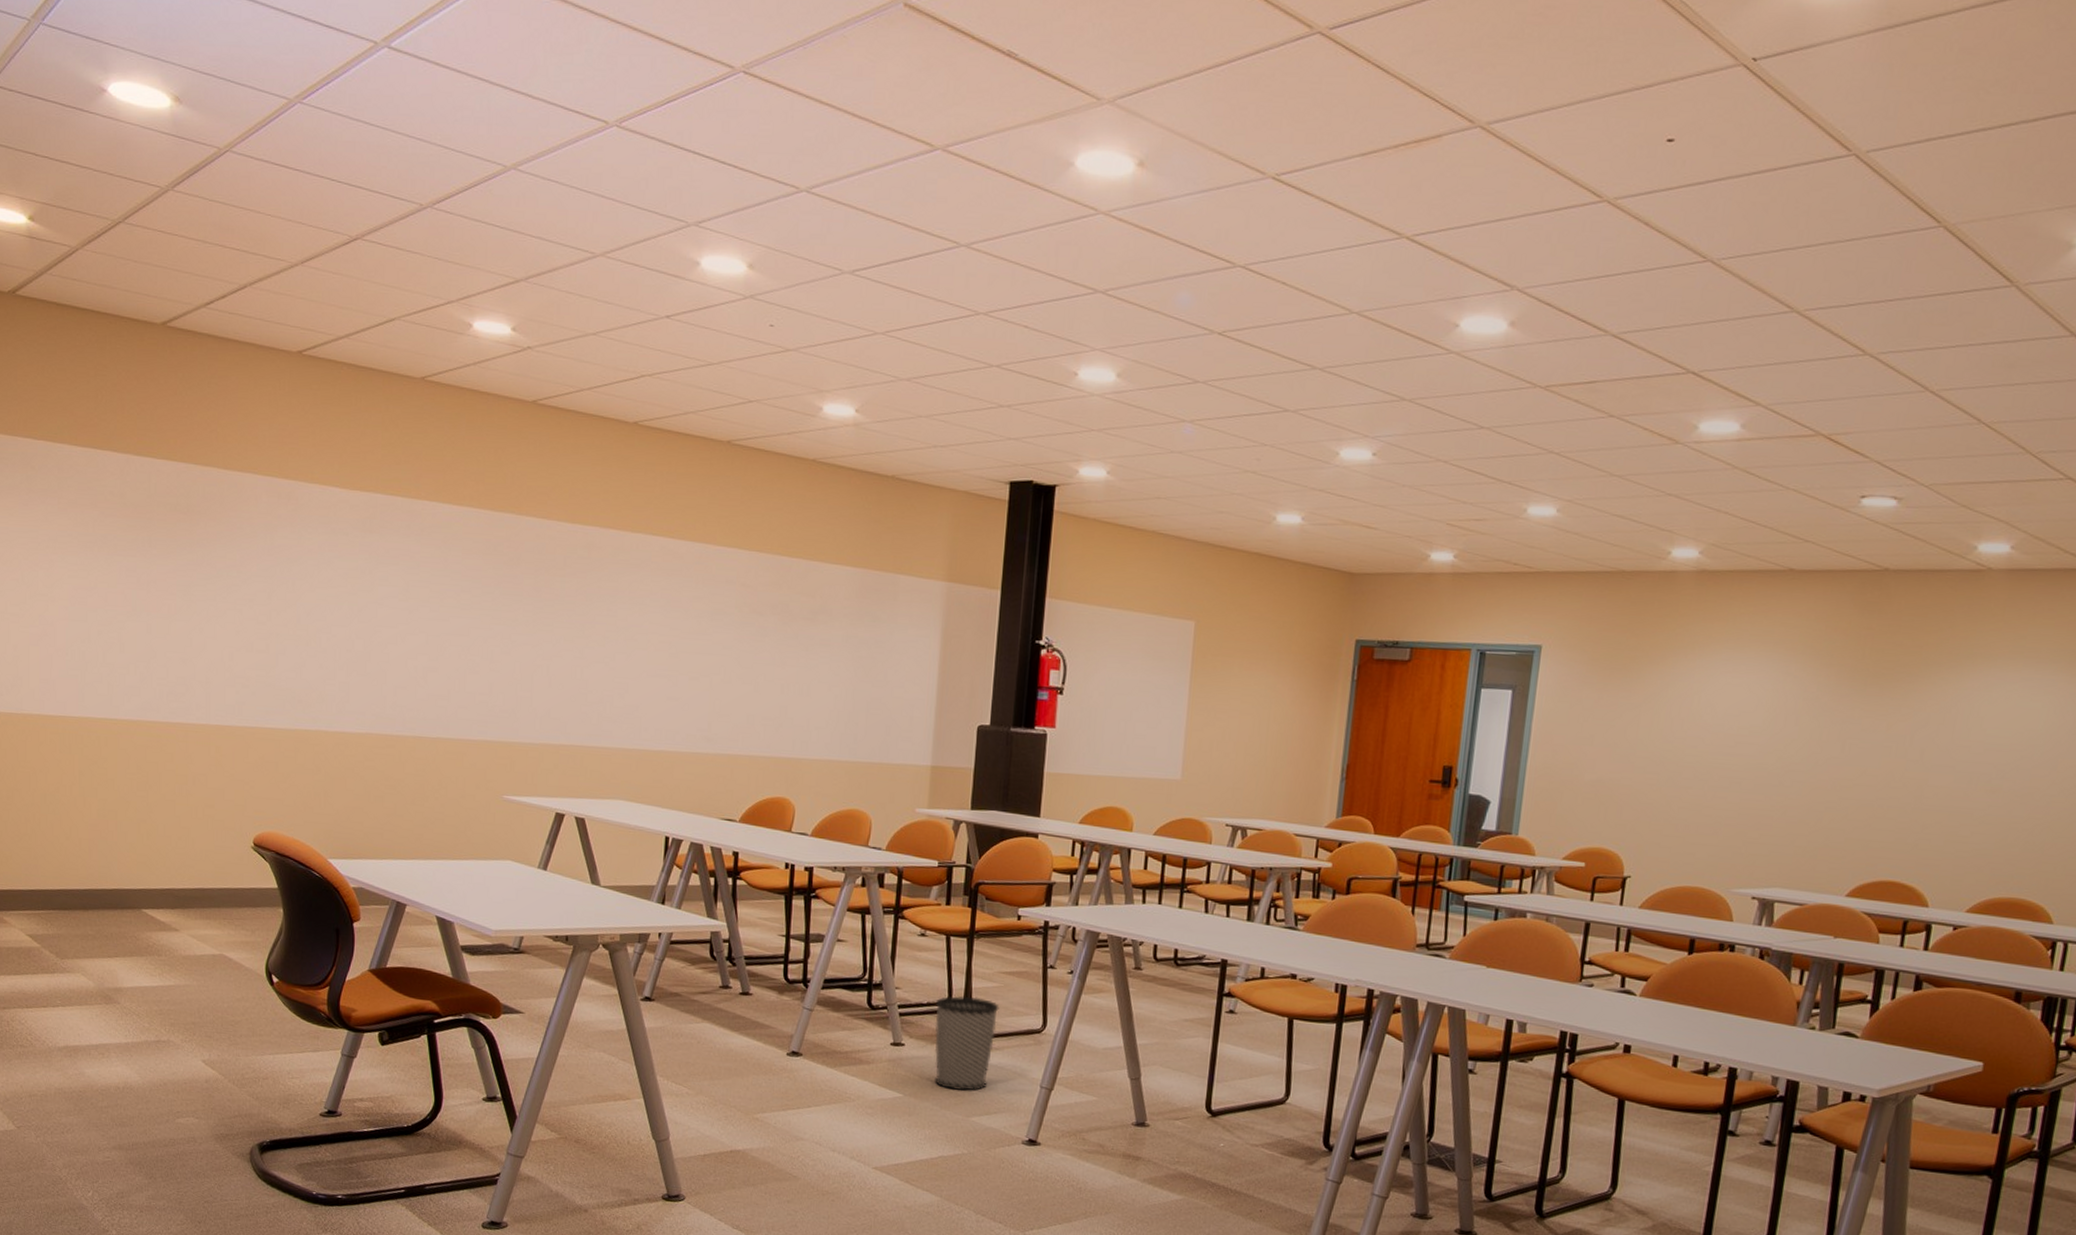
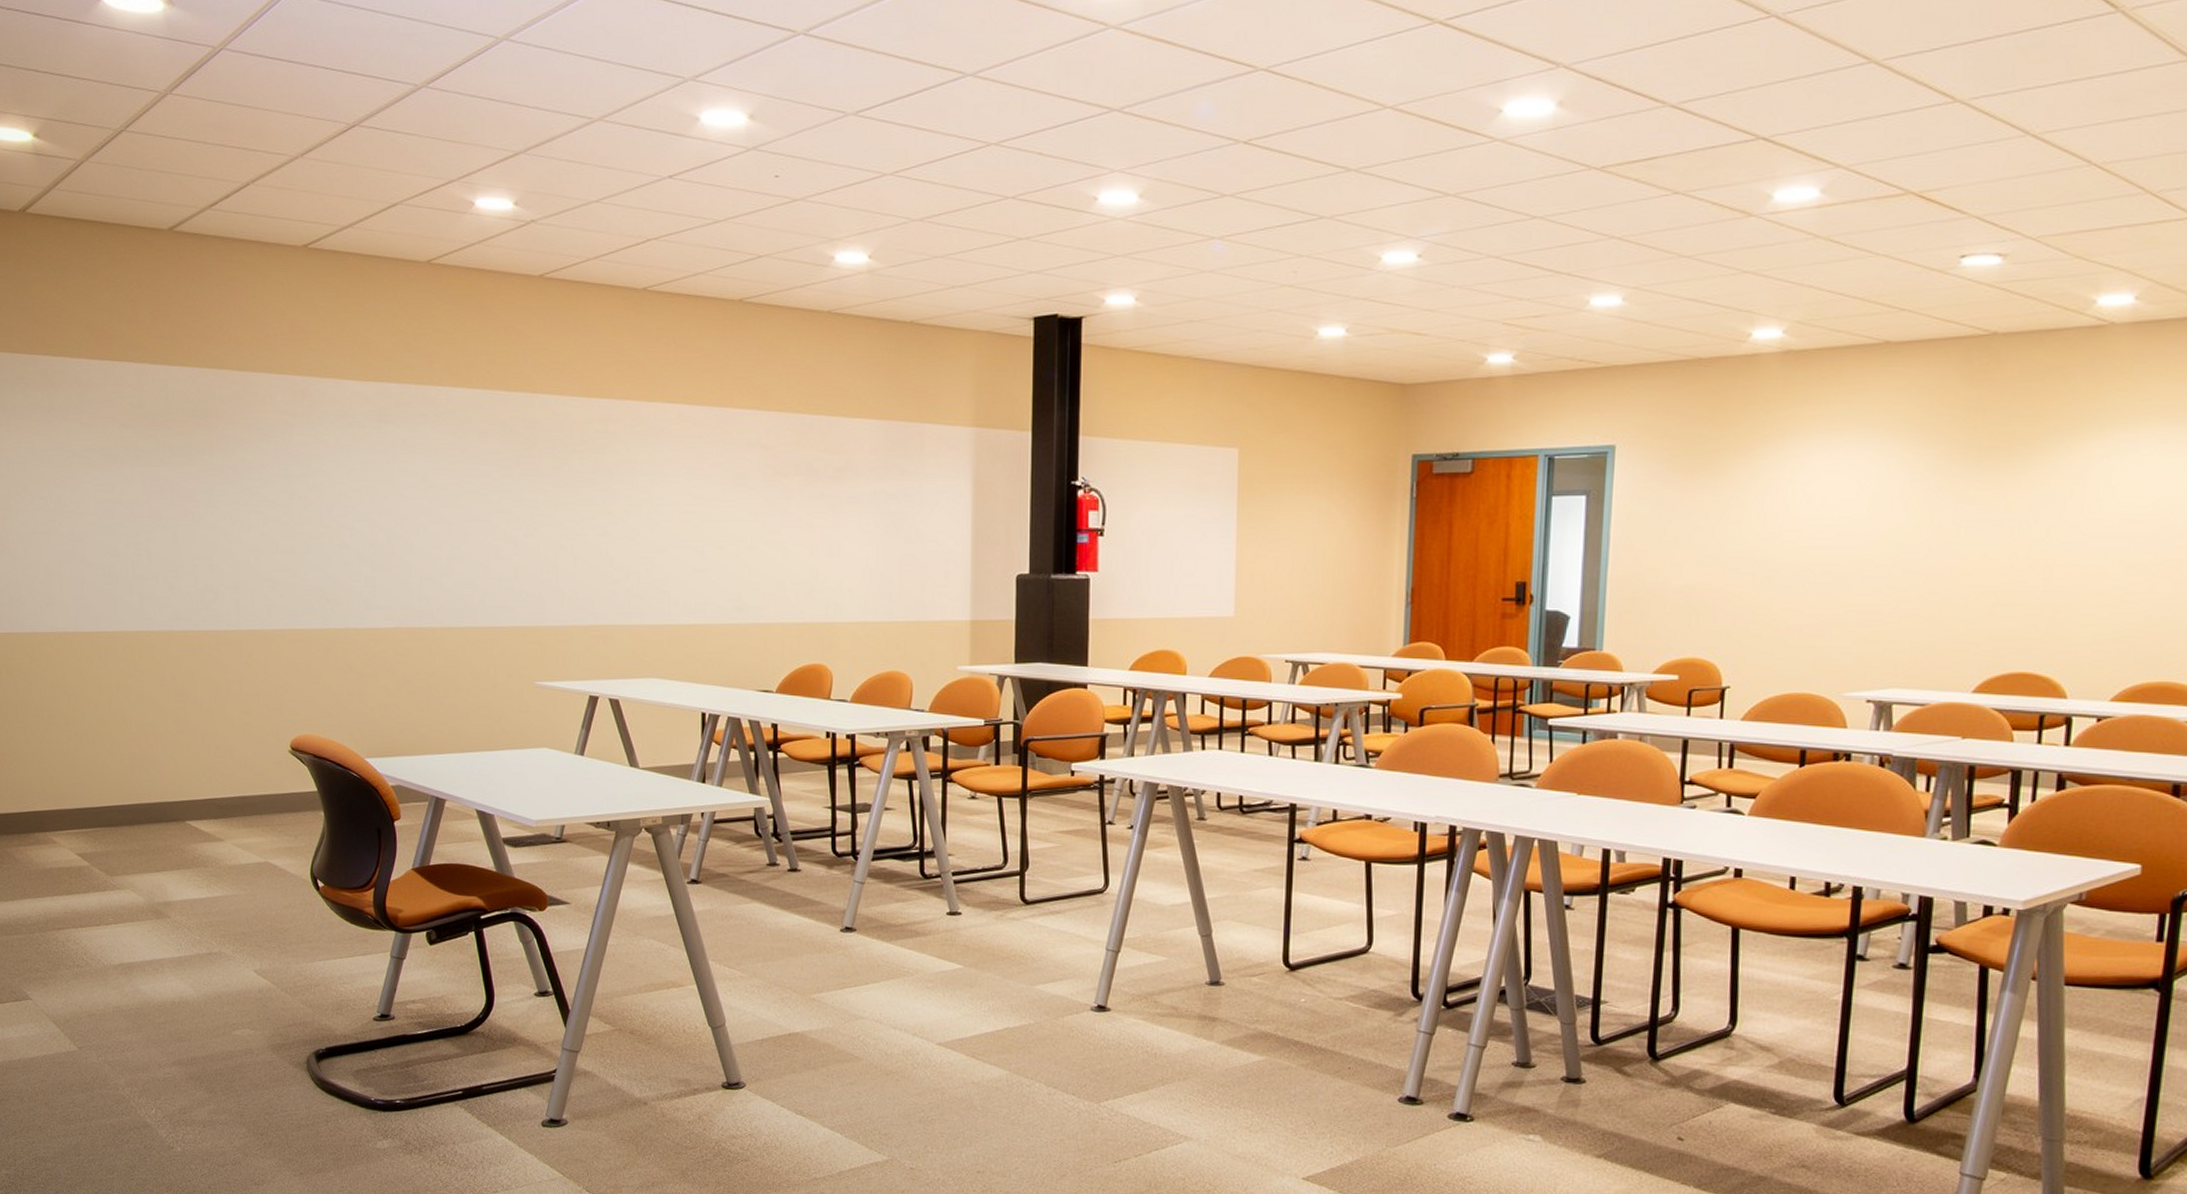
wastebasket: present [935,995,999,1091] -> none [991,858,1058,959]

